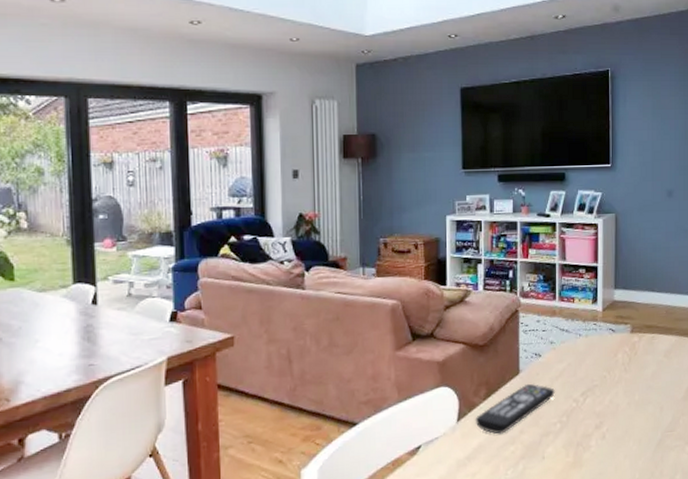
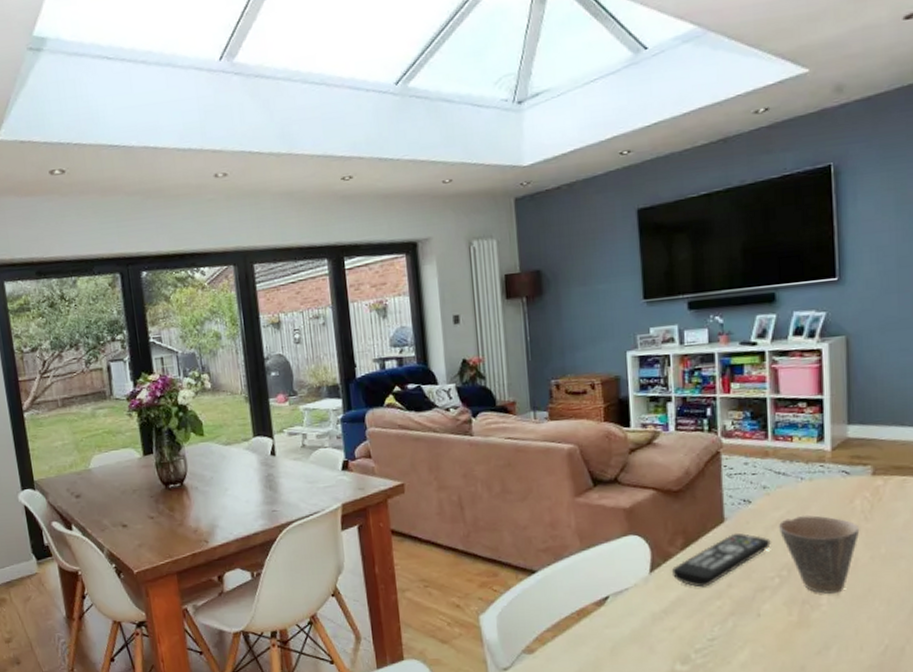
cup: none [561,367,621,437] -> present [778,515,860,594]

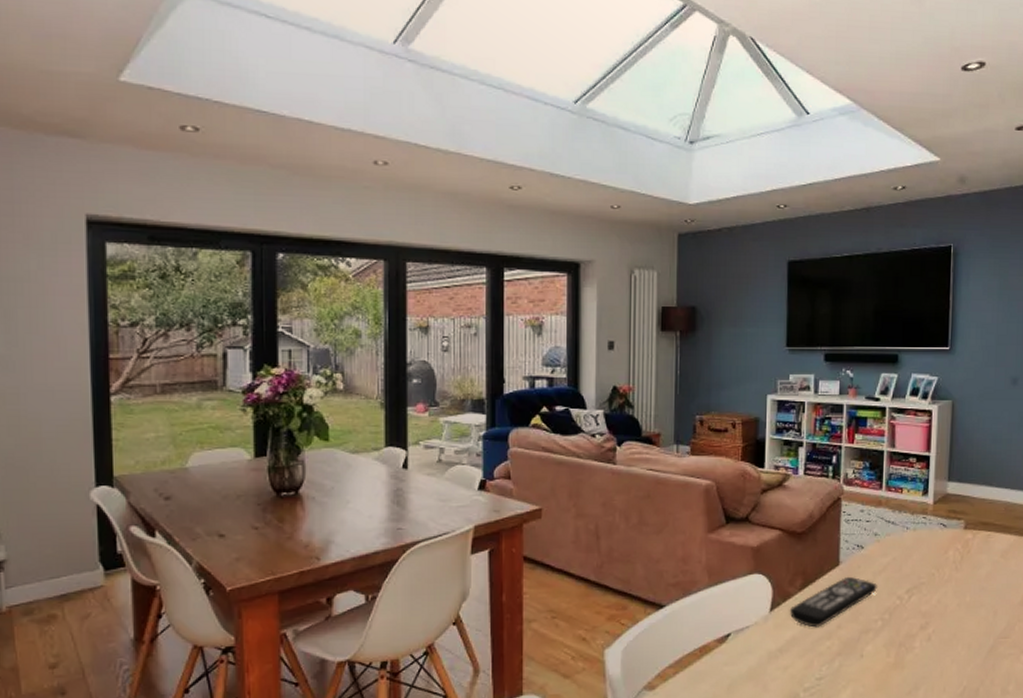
cup: present [778,515,860,594] -> none [884,562,951,637]

